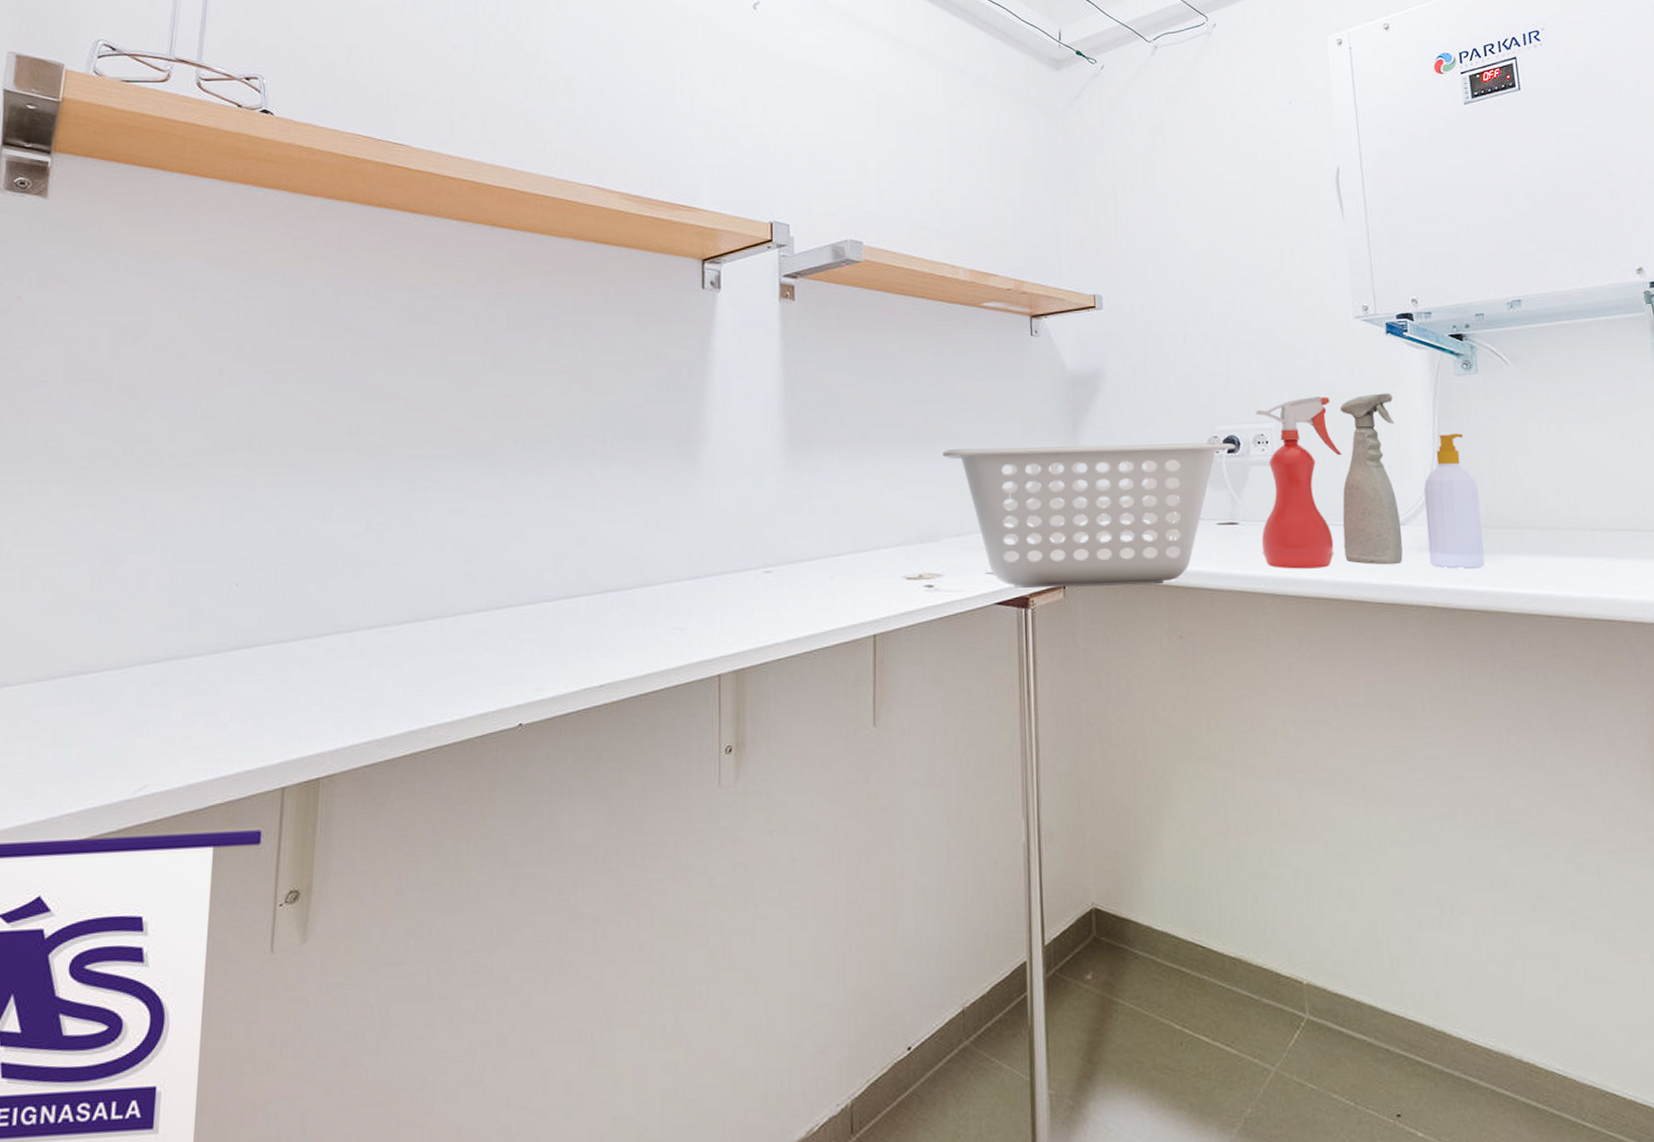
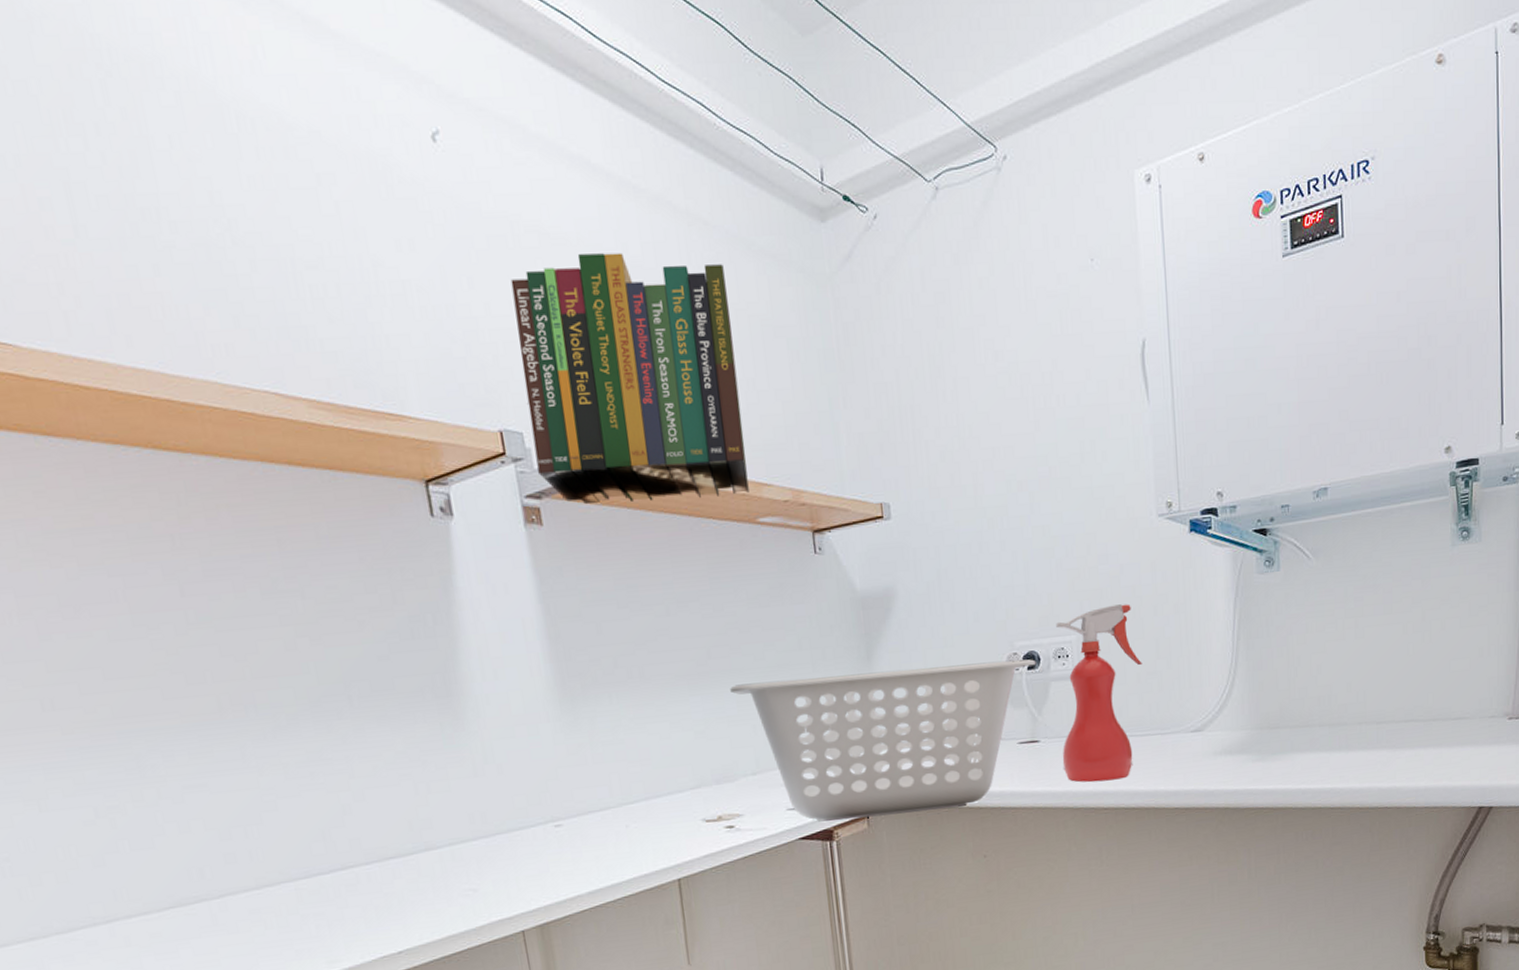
books: none [797,90,977,285] -> present [510,252,749,505]
spray bottle: present [1339,393,1403,565] -> none [1141,596,1199,773]
soap bottle: present [1424,433,1485,569] -> none [1221,634,1275,771]

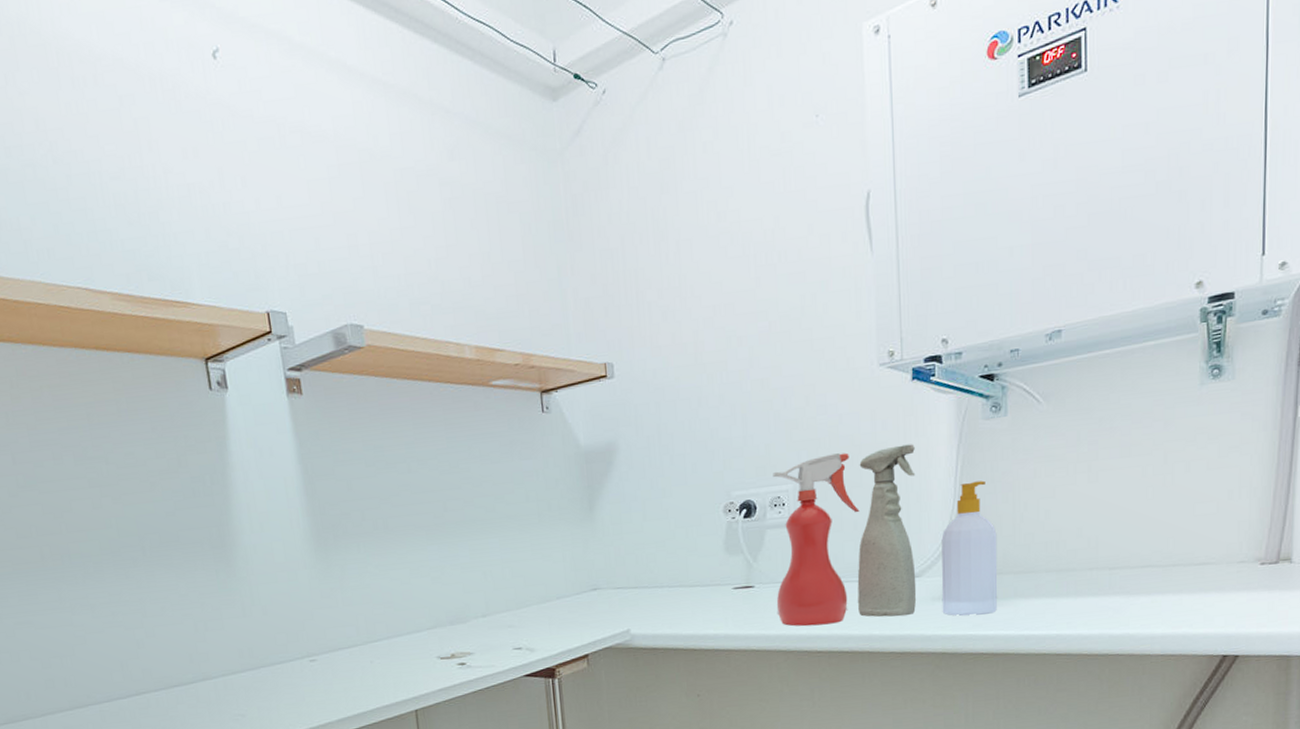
books: present [510,252,749,505] -> none [277,144,483,374]
laundry basket: present [730,659,1036,822] -> none [463,508,753,661]
spray bottle: none [1141,596,1199,773] -> present [857,444,917,618]
soap bottle: none [1221,634,1275,771] -> present [941,480,998,617]

